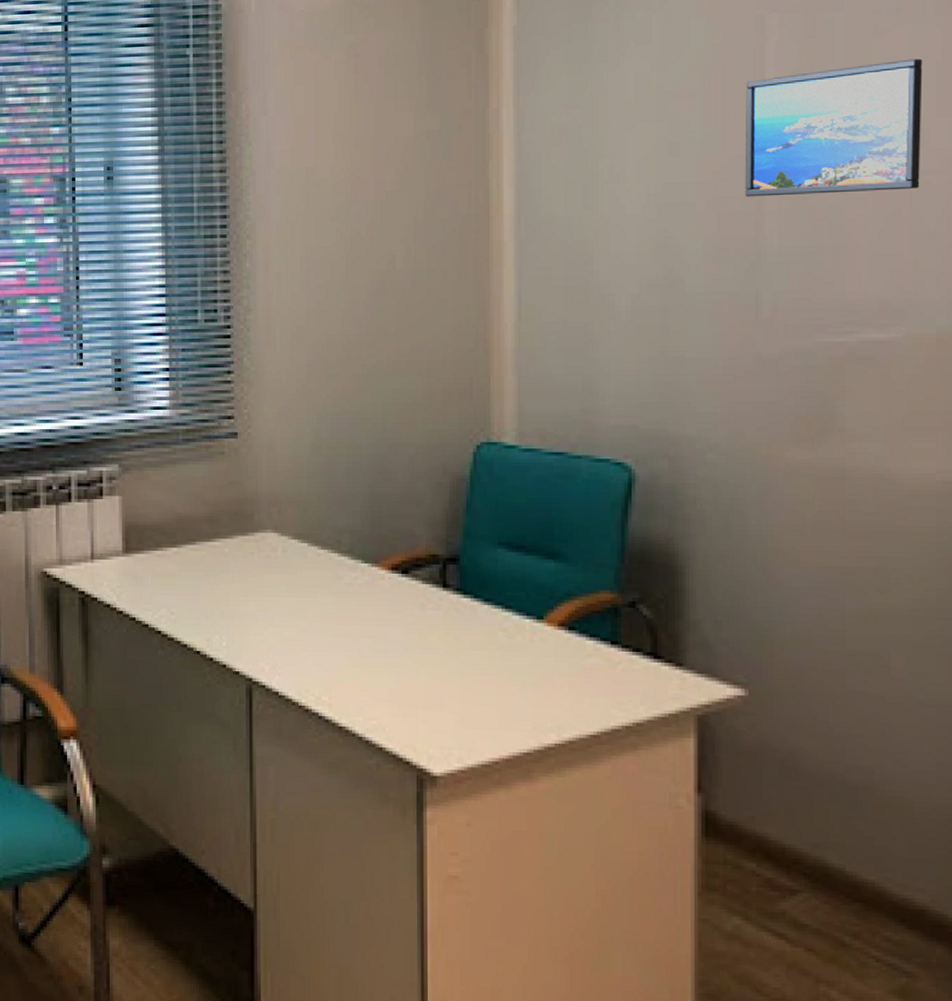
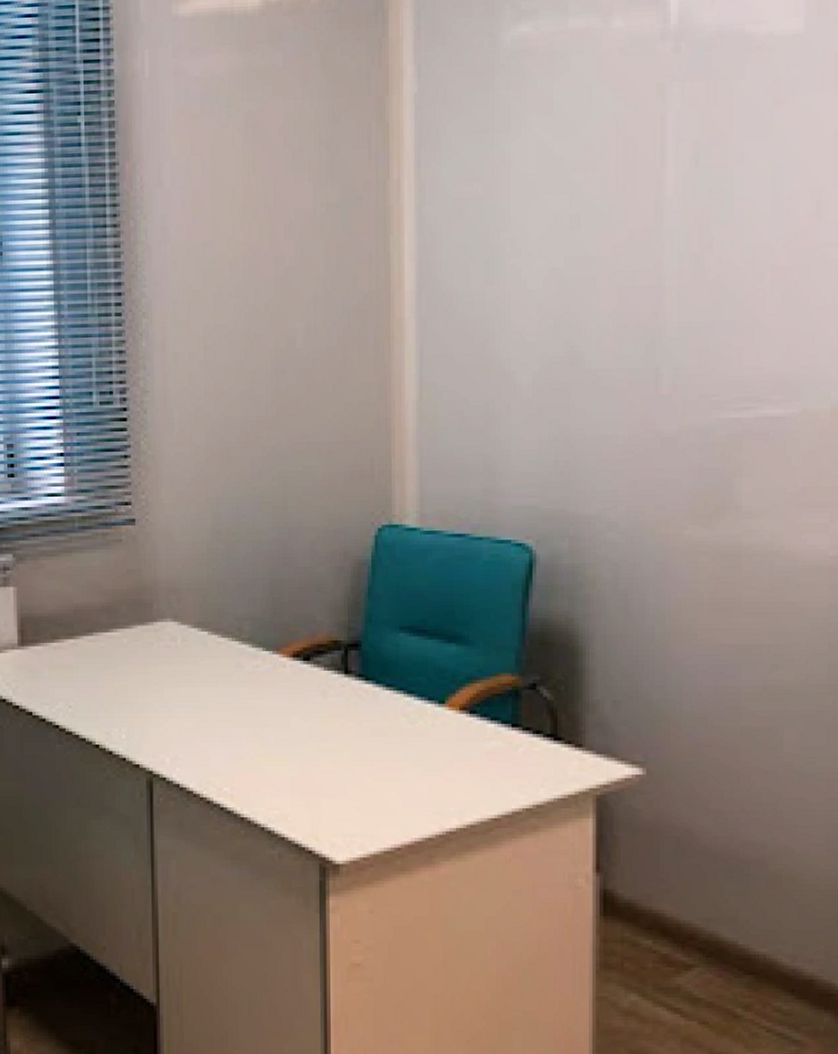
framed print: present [745,58,923,197] -> none [645,129,821,271]

